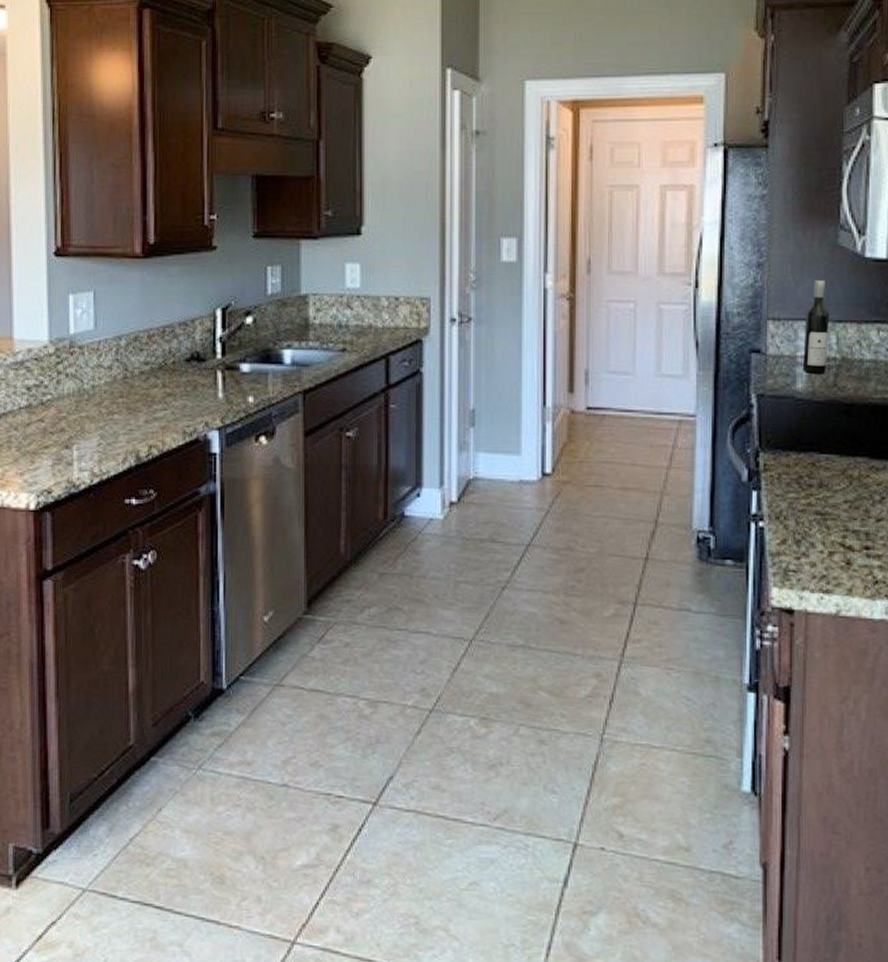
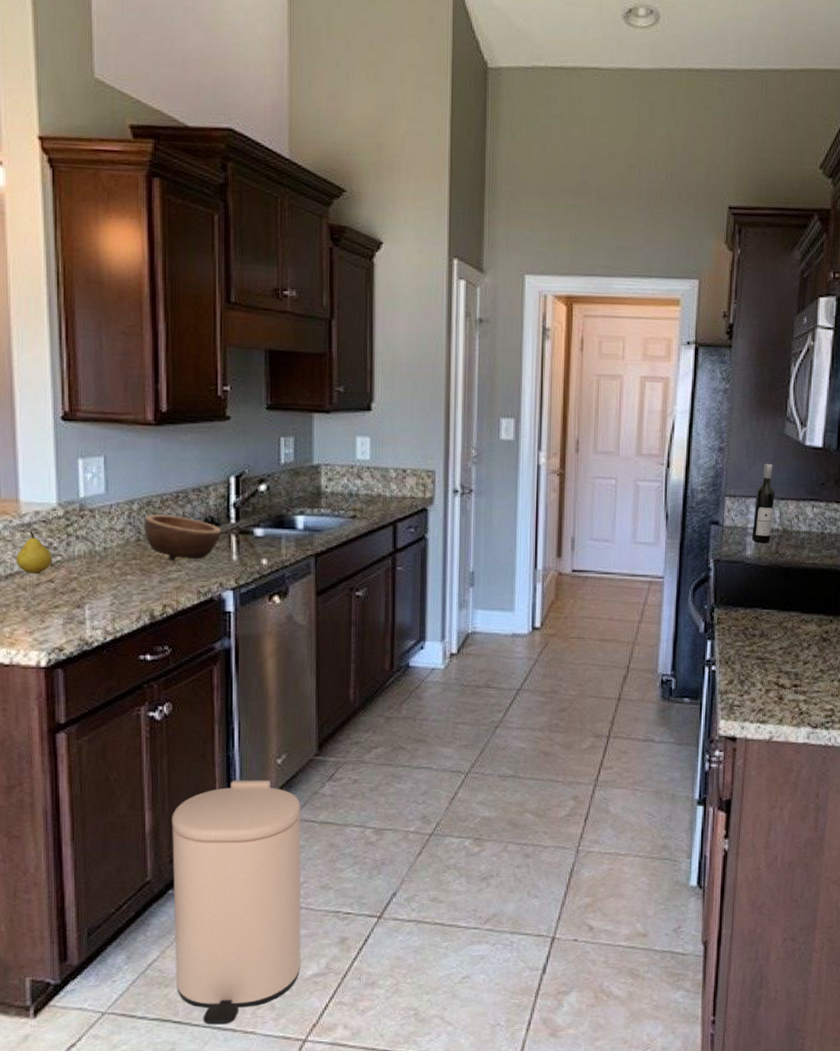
fruit: none [9,368,43,413] -> present [16,530,52,574]
wooden bowl: none [131,350,208,399] -> present [144,514,222,561]
pedal bin: none [155,638,289,915] -> present [172,780,301,1025]

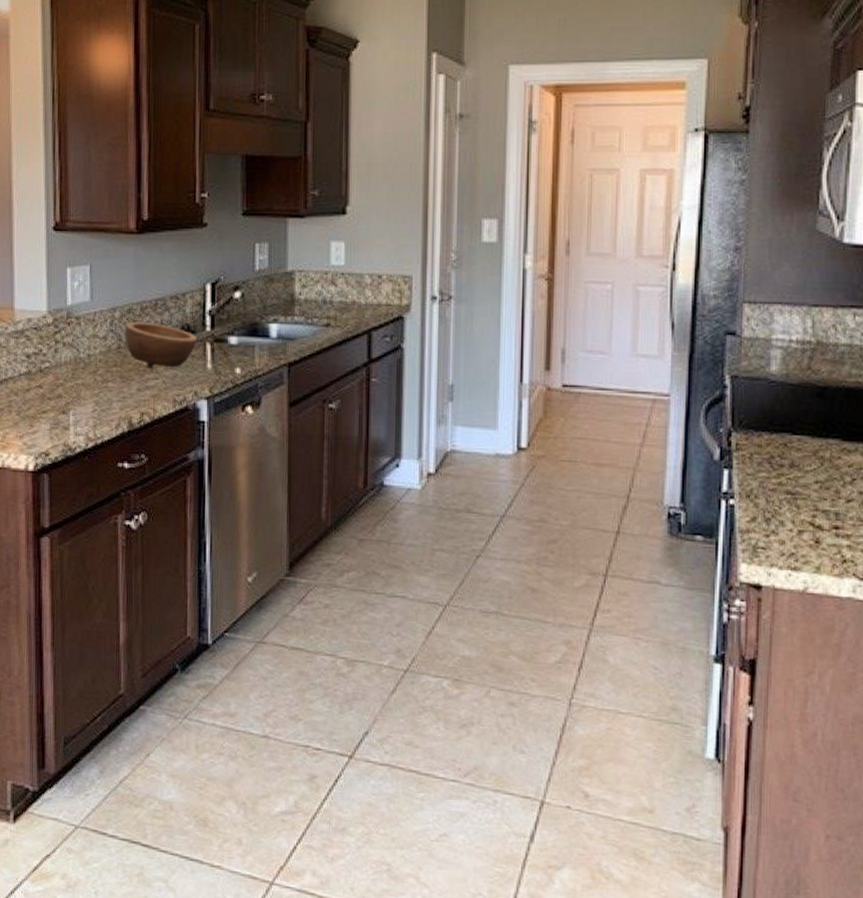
fruit: present [16,530,52,574] -> none [10,337,41,379]
pedal bin: present [172,780,301,1025] -> none [144,596,271,855]
bottle: present [751,463,775,542] -> none [777,264,806,356]

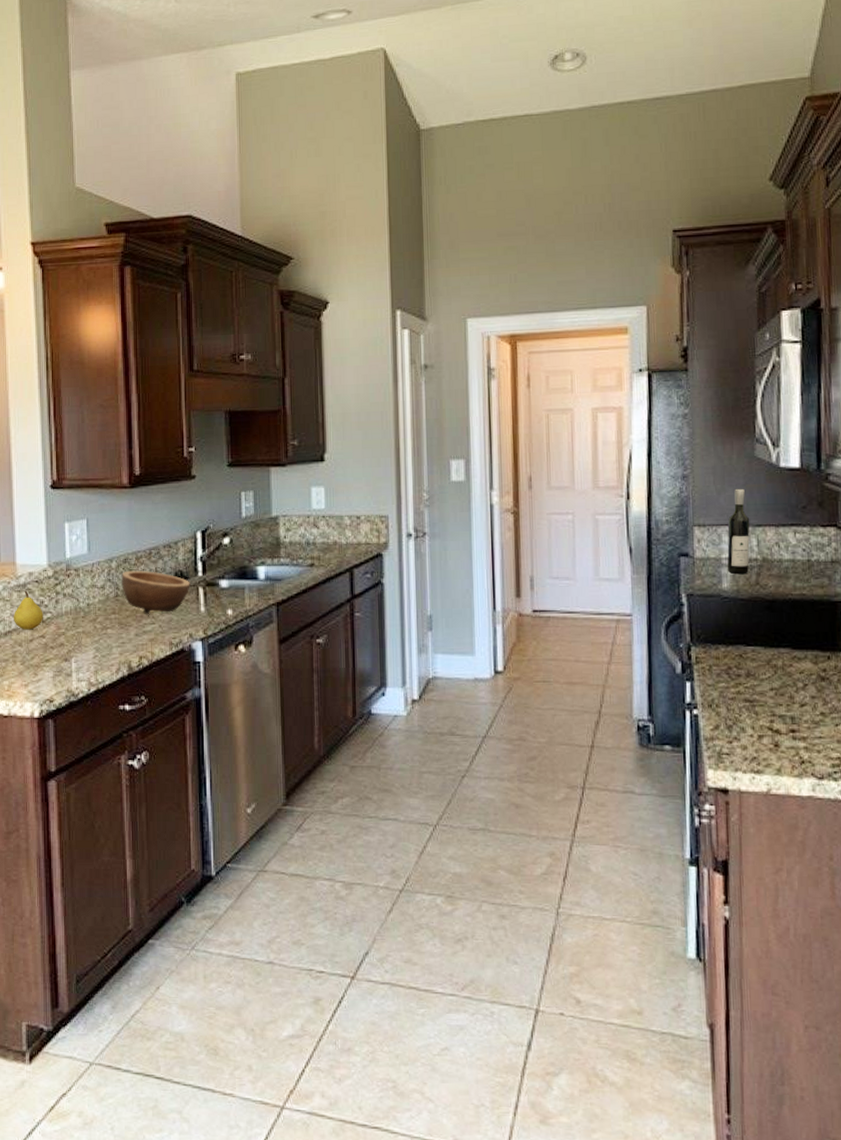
fruit: none [10,337,41,379] -> present [14,590,43,630]
bottle: none [777,264,806,356] -> present [727,488,750,574]

